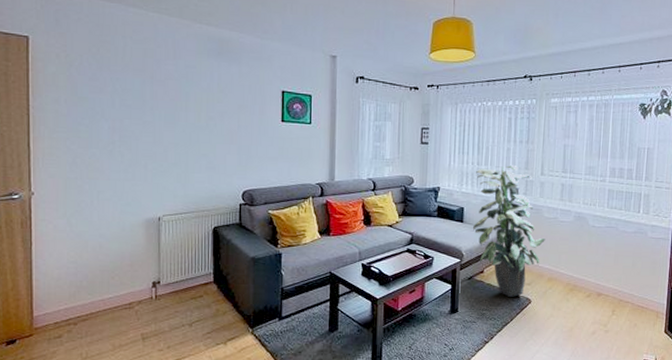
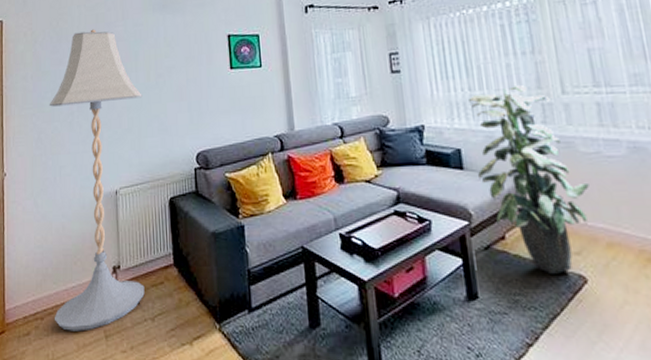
floor lamp: none [86,63,191,335] -> present [49,29,145,332]

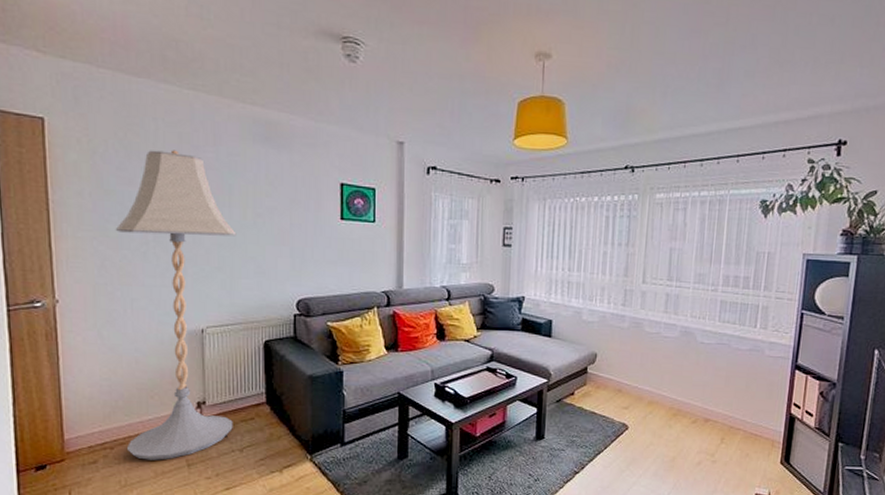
indoor plant: present [469,85,589,274] -> none [563,272,646,422]

